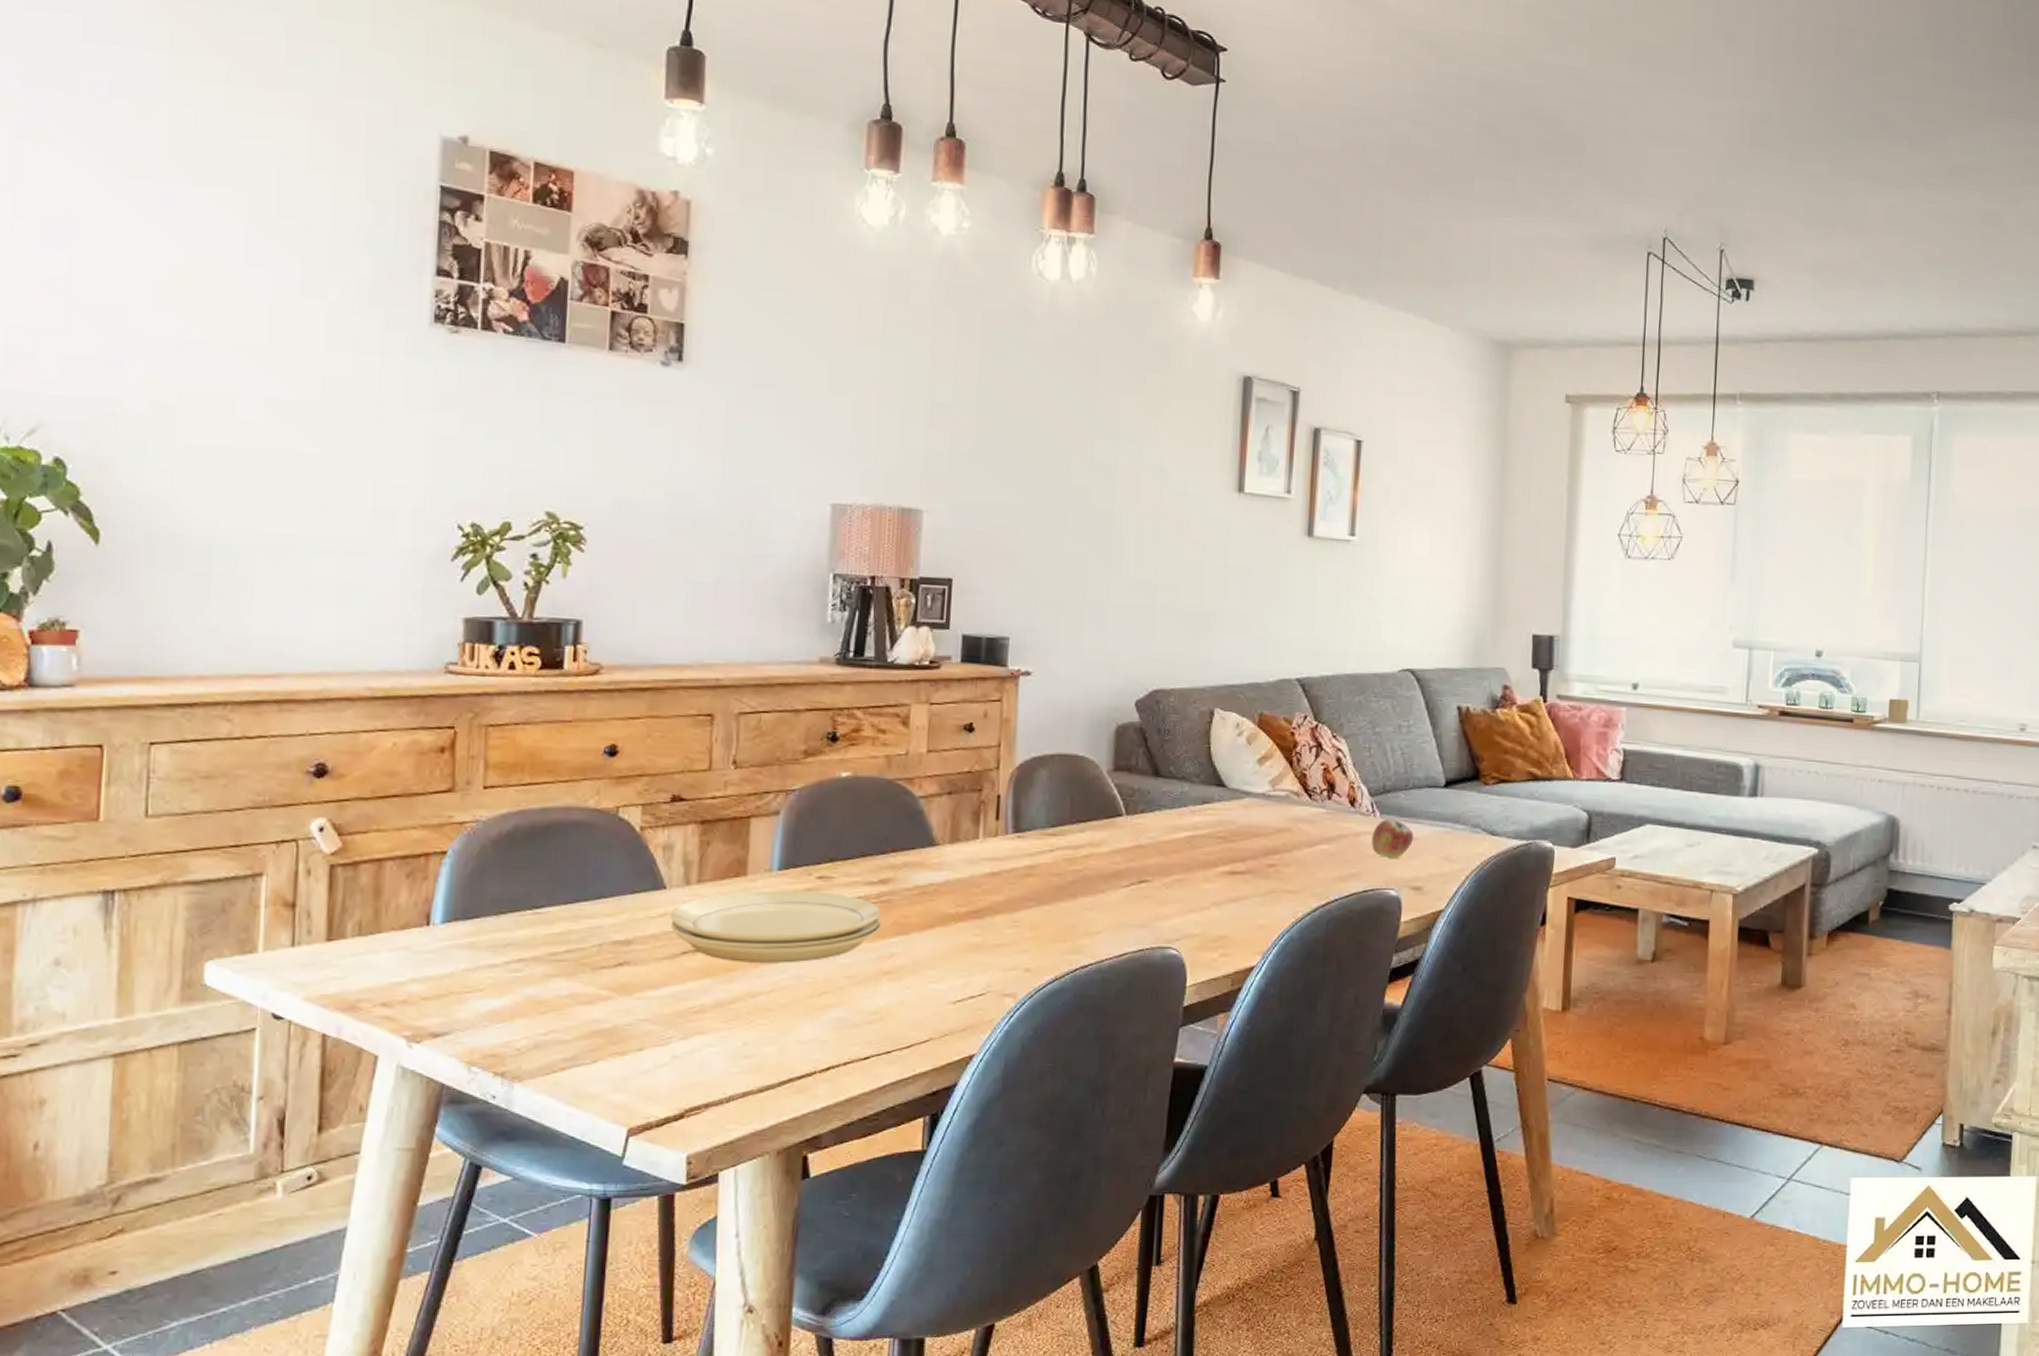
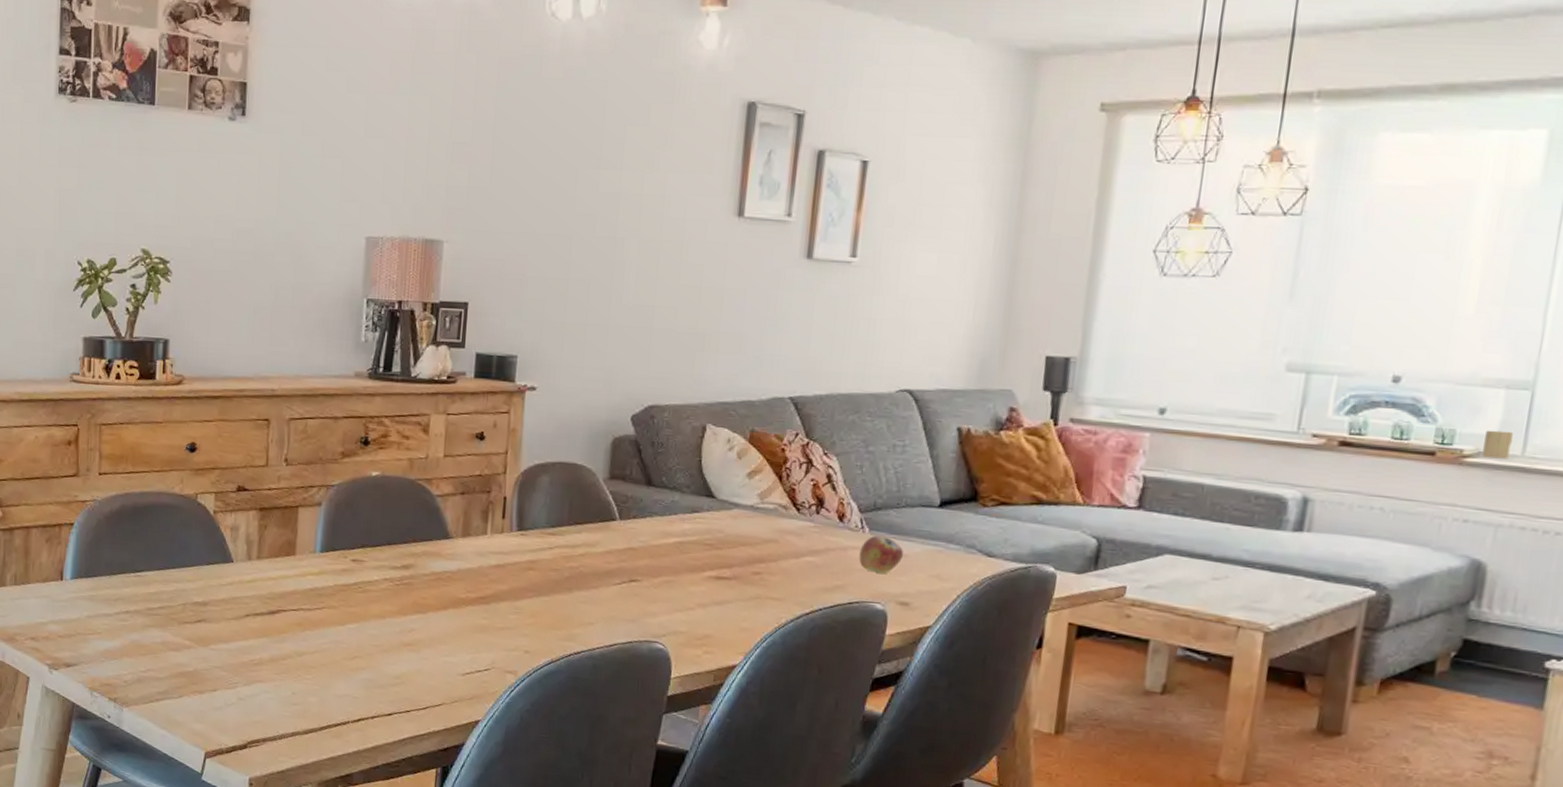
plate: present [670,890,881,963] -> none [236,568,403,630]

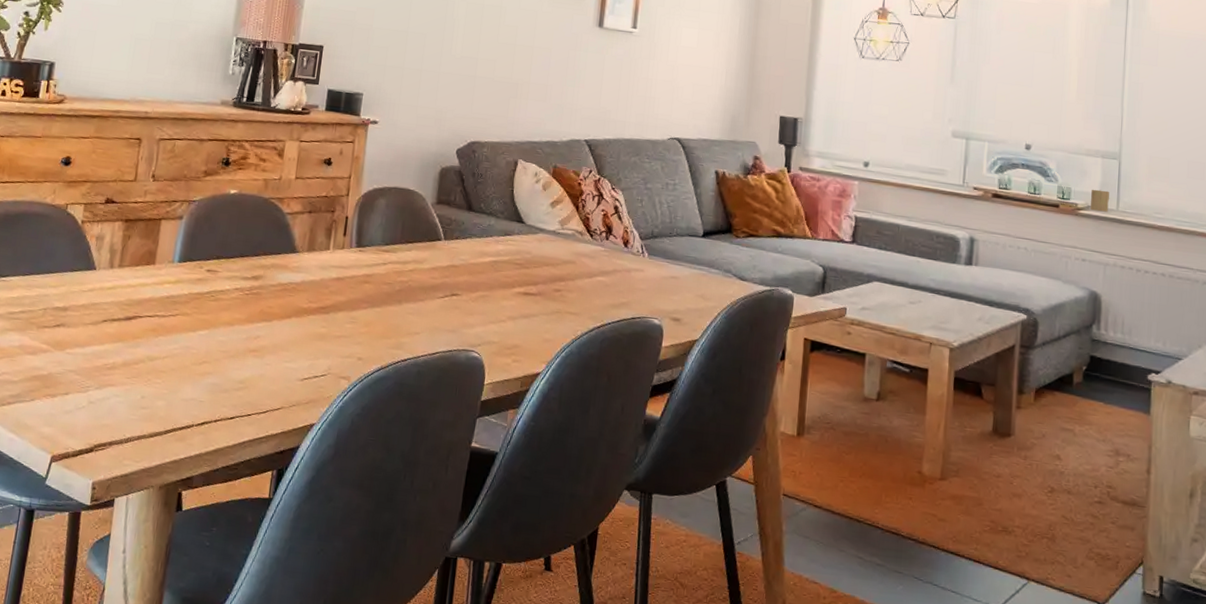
fruit: present [859,534,904,573] -> none [640,259,676,293]

